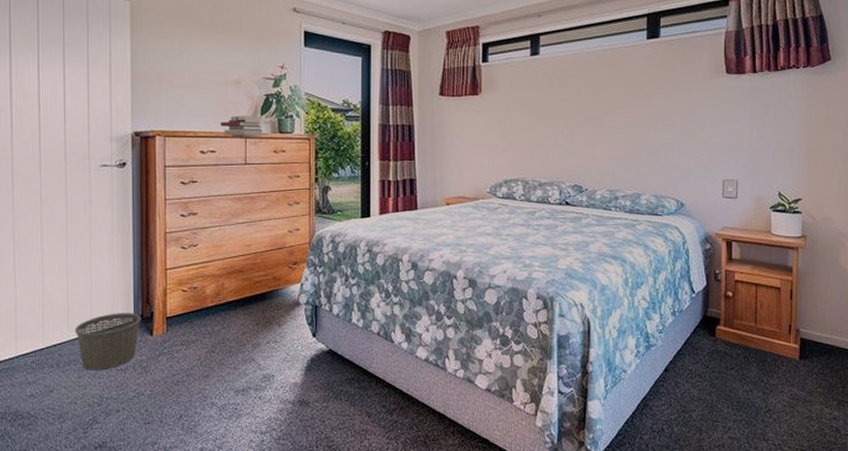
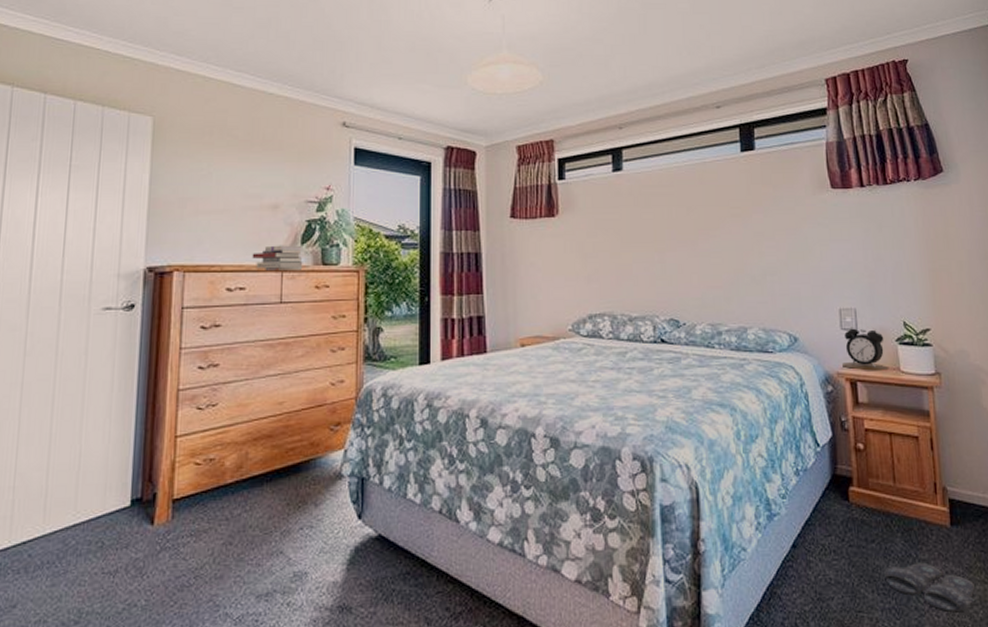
basket: present [74,313,141,371] -> none [52,495,140,576]
alarm clock: none [721,194,761,233] -> present [842,325,888,371]
slippers: none [740,386,814,425] -> present [886,562,976,613]

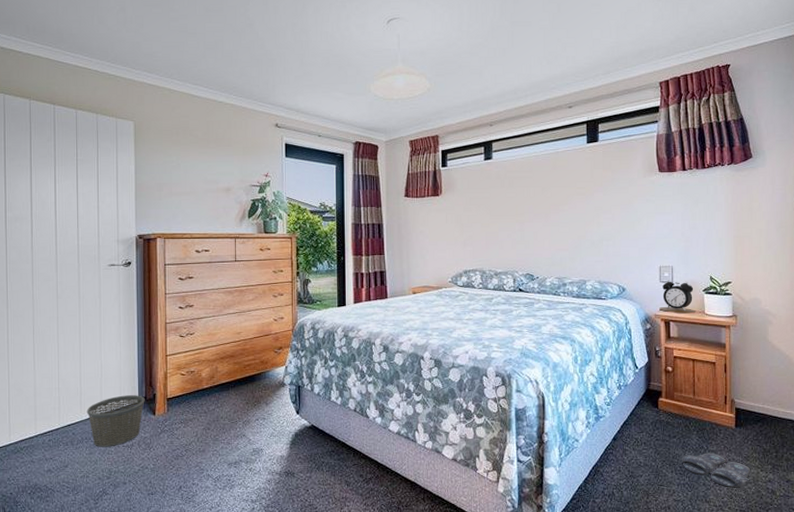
basket: none [52,495,140,576] -> present [86,395,145,447]
books: present [252,245,303,272] -> none [213,218,250,238]

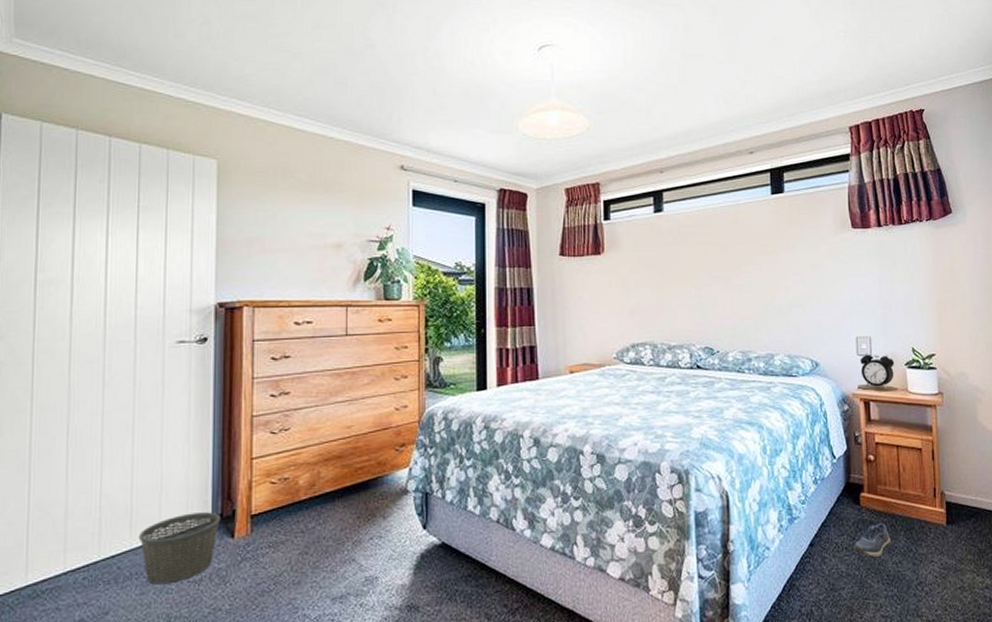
athletic shoe: none [651,424,686,452] -> present [853,523,892,558]
slippers: present [683,452,751,488] -> none [890,556,966,598]

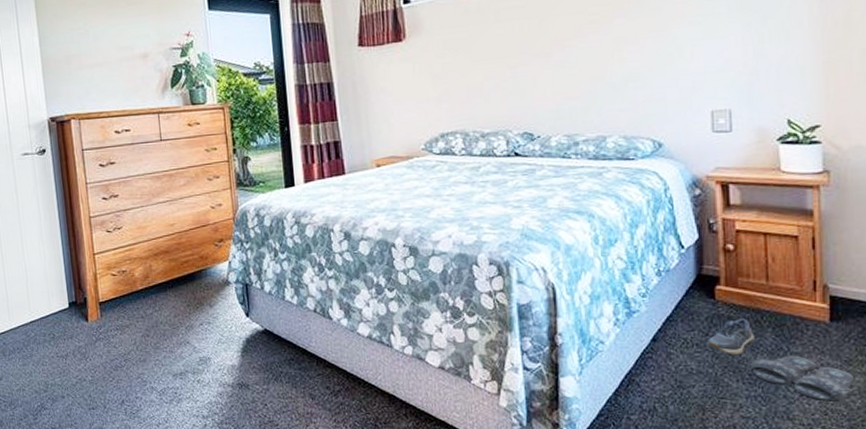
basket: present [138,512,221,585] -> none [15,299,76,358]
alarm clock: present [857,351,897,392] -> none [713,126,766,173]
slippers: none [890,556,966,598] -> present [753,355,855,402]

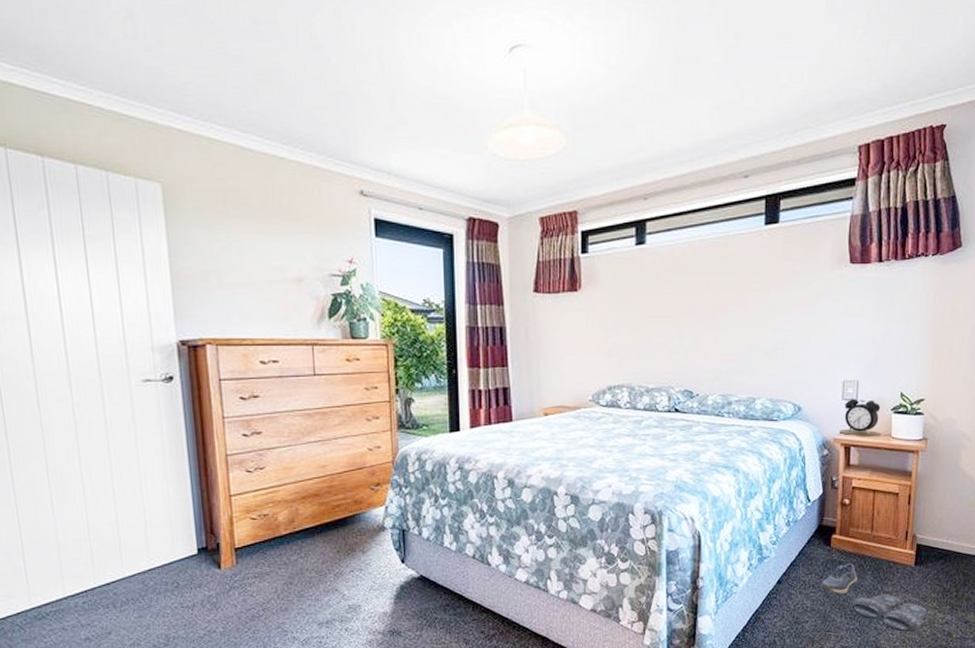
alarm clock: none [713,126,766,173] -> present [839,396,881,437]

